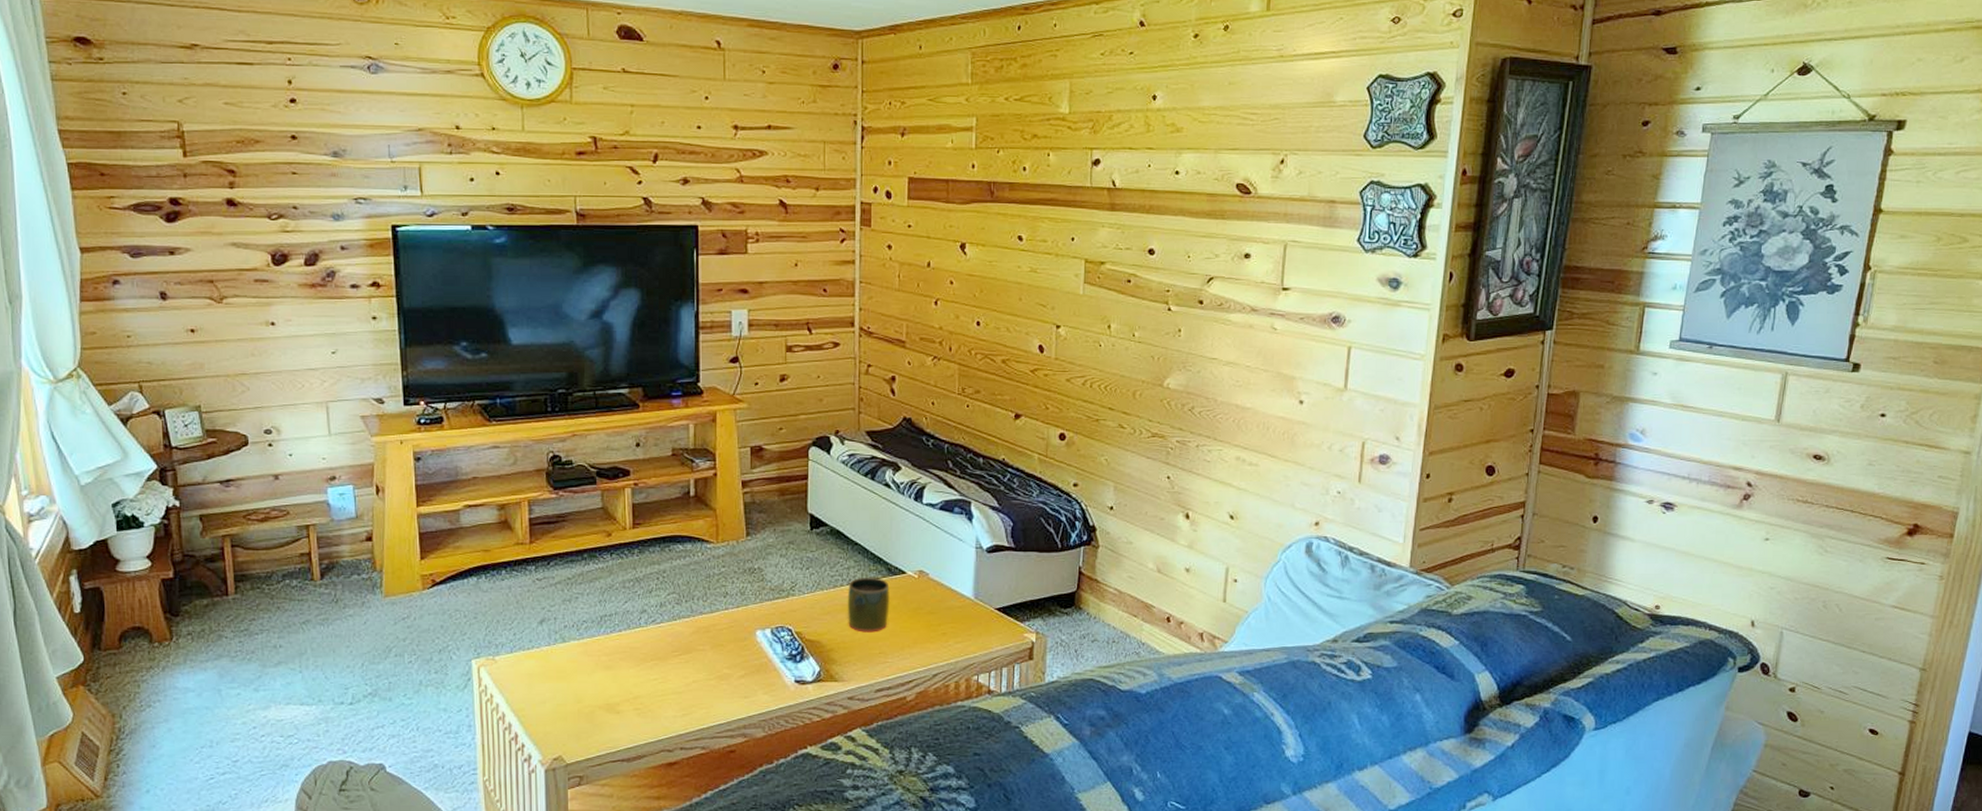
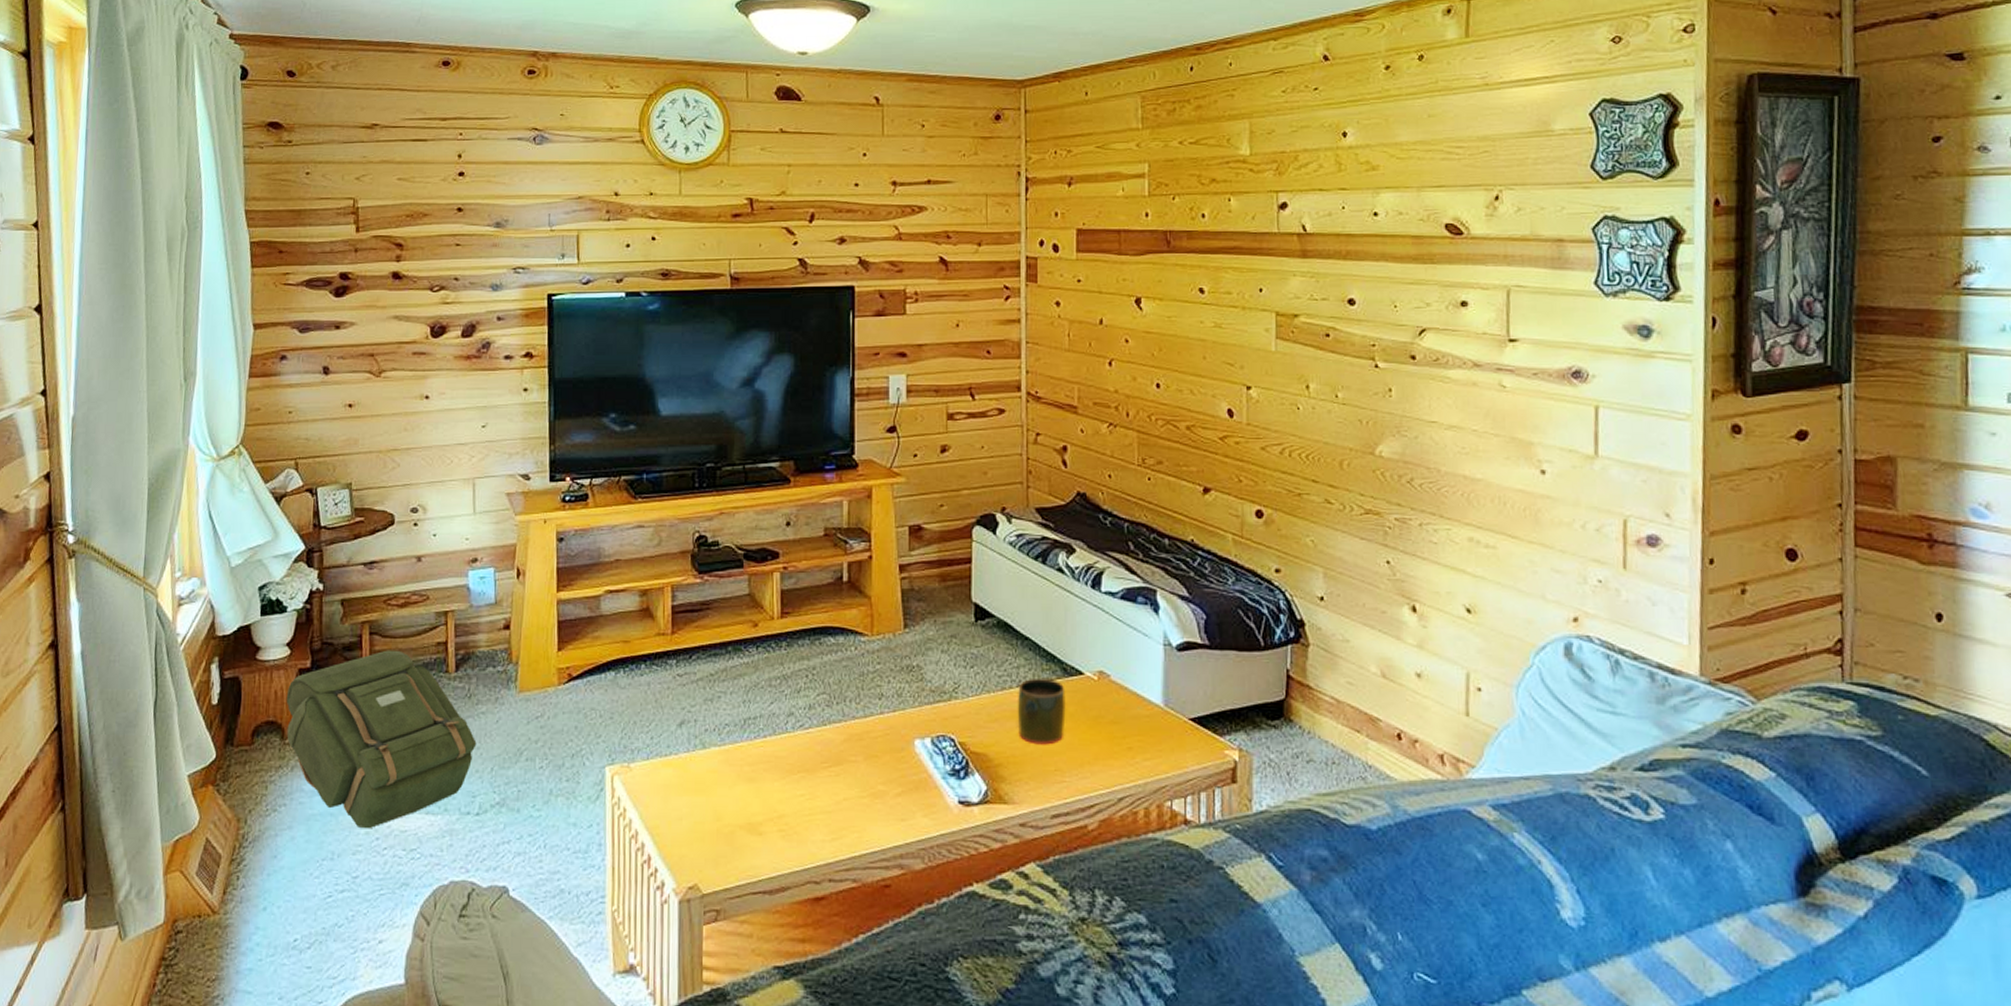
backpack: none [151,561,346,718] -> present [286,650,477,828]

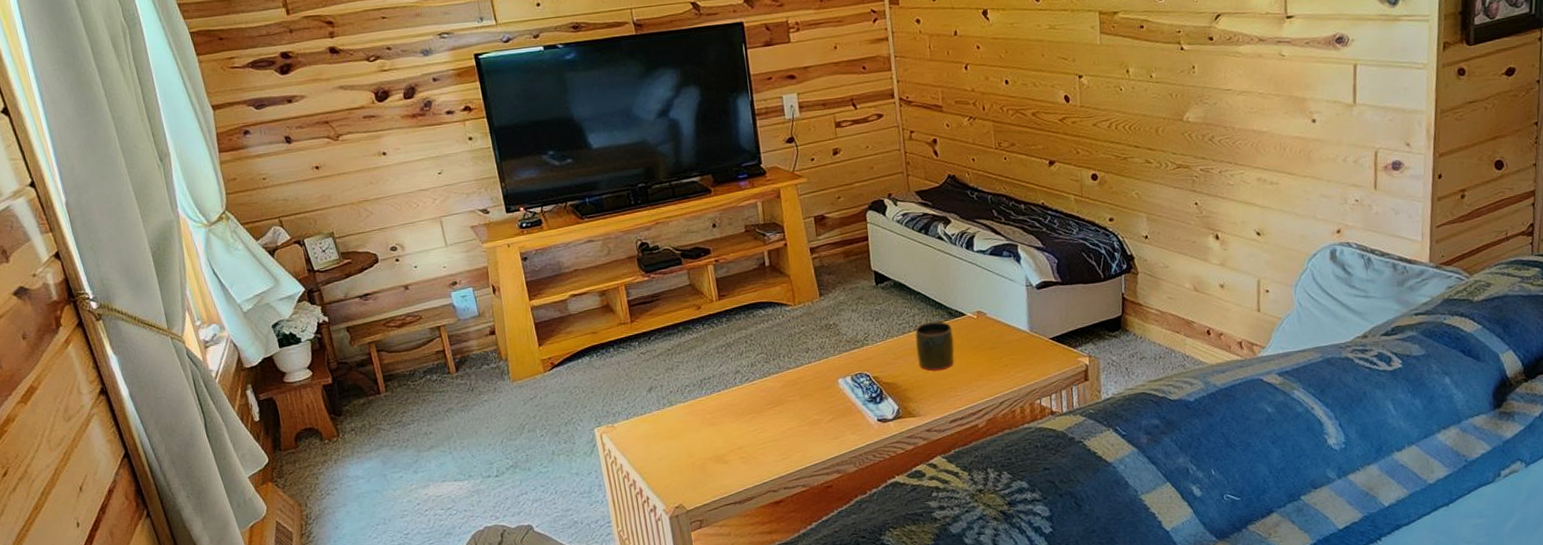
backpack: present [286,650,477,828] -> none [317,361,486,498]

